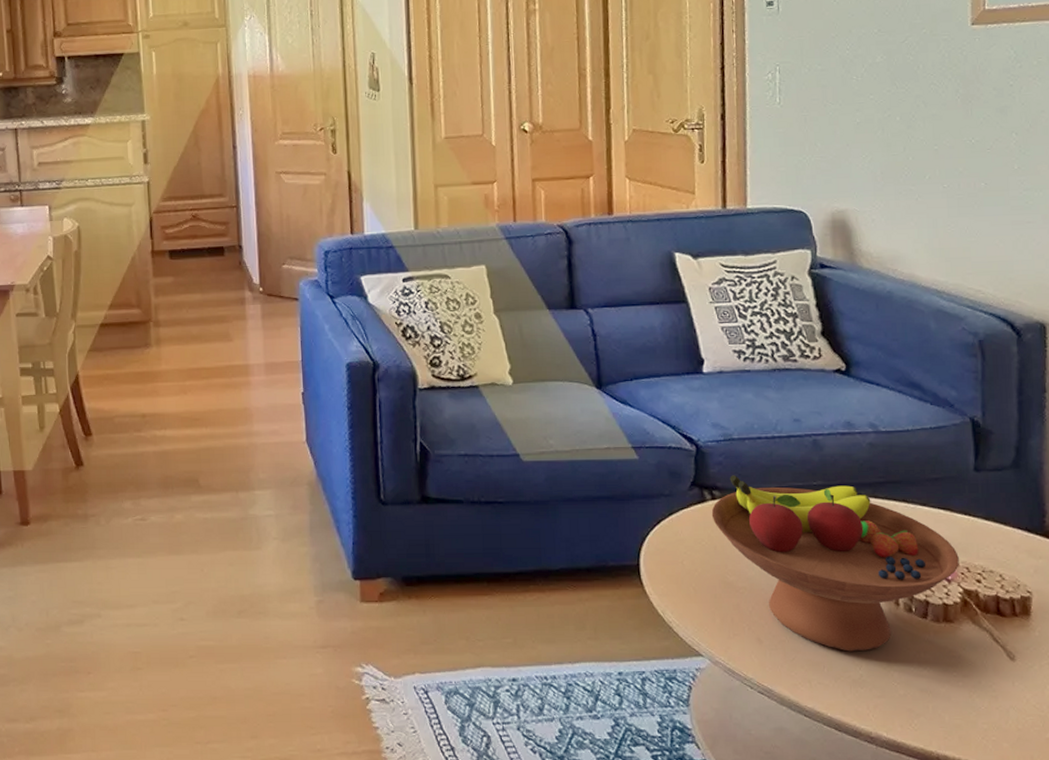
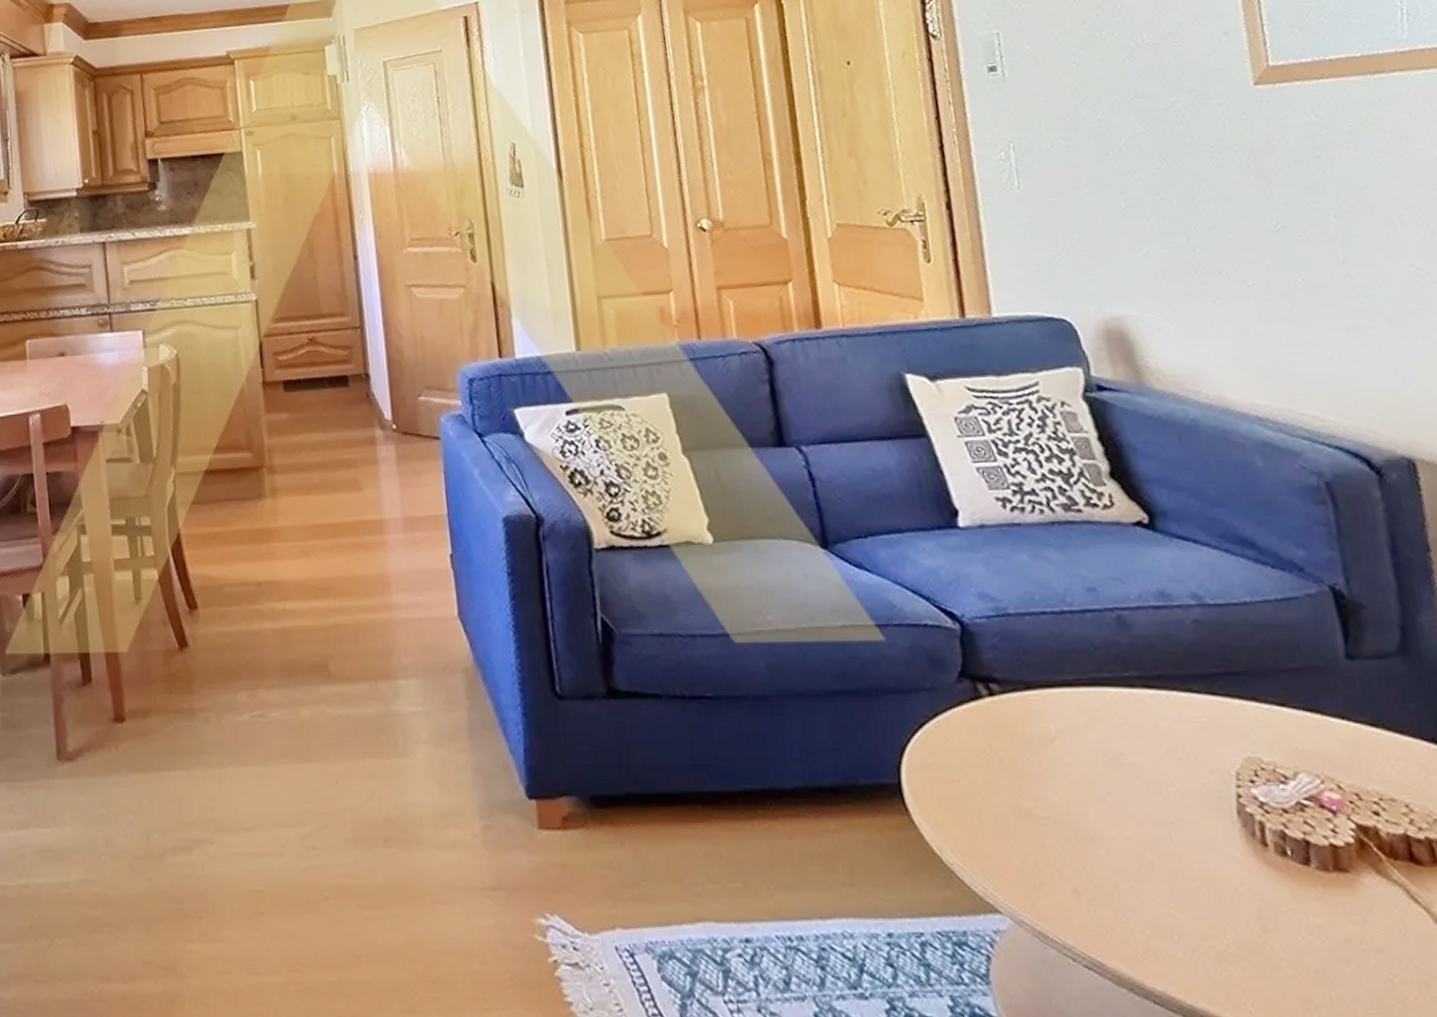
fruit bowl: present [711,475,959,652] -> none [990,663,1345,911]

